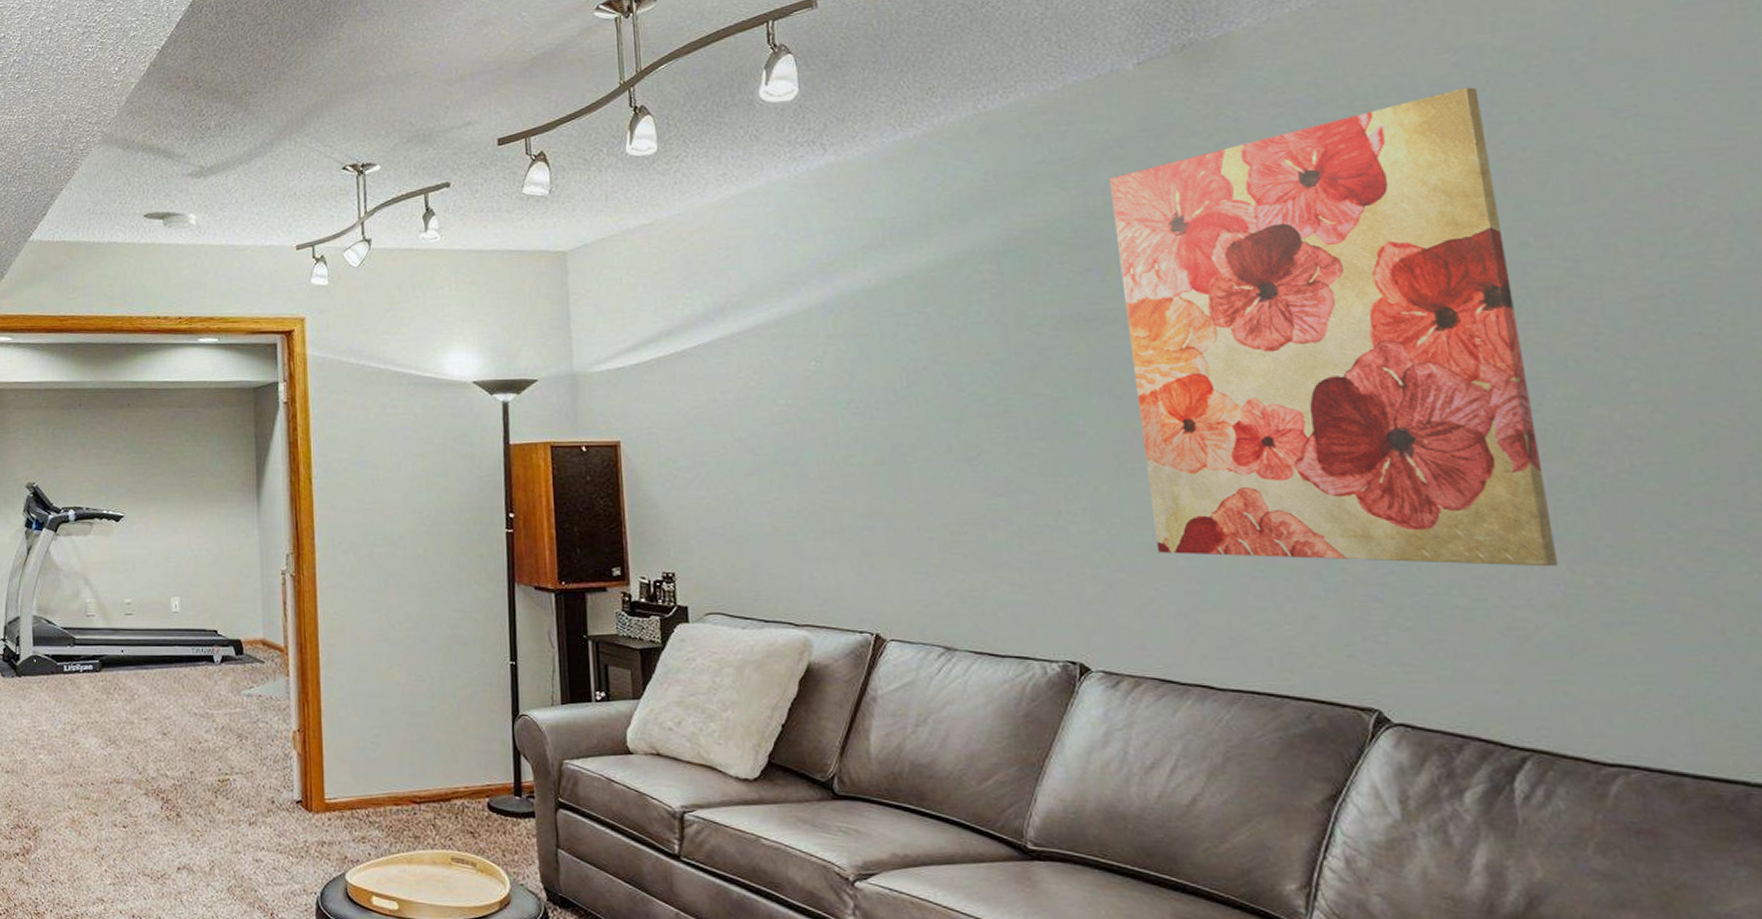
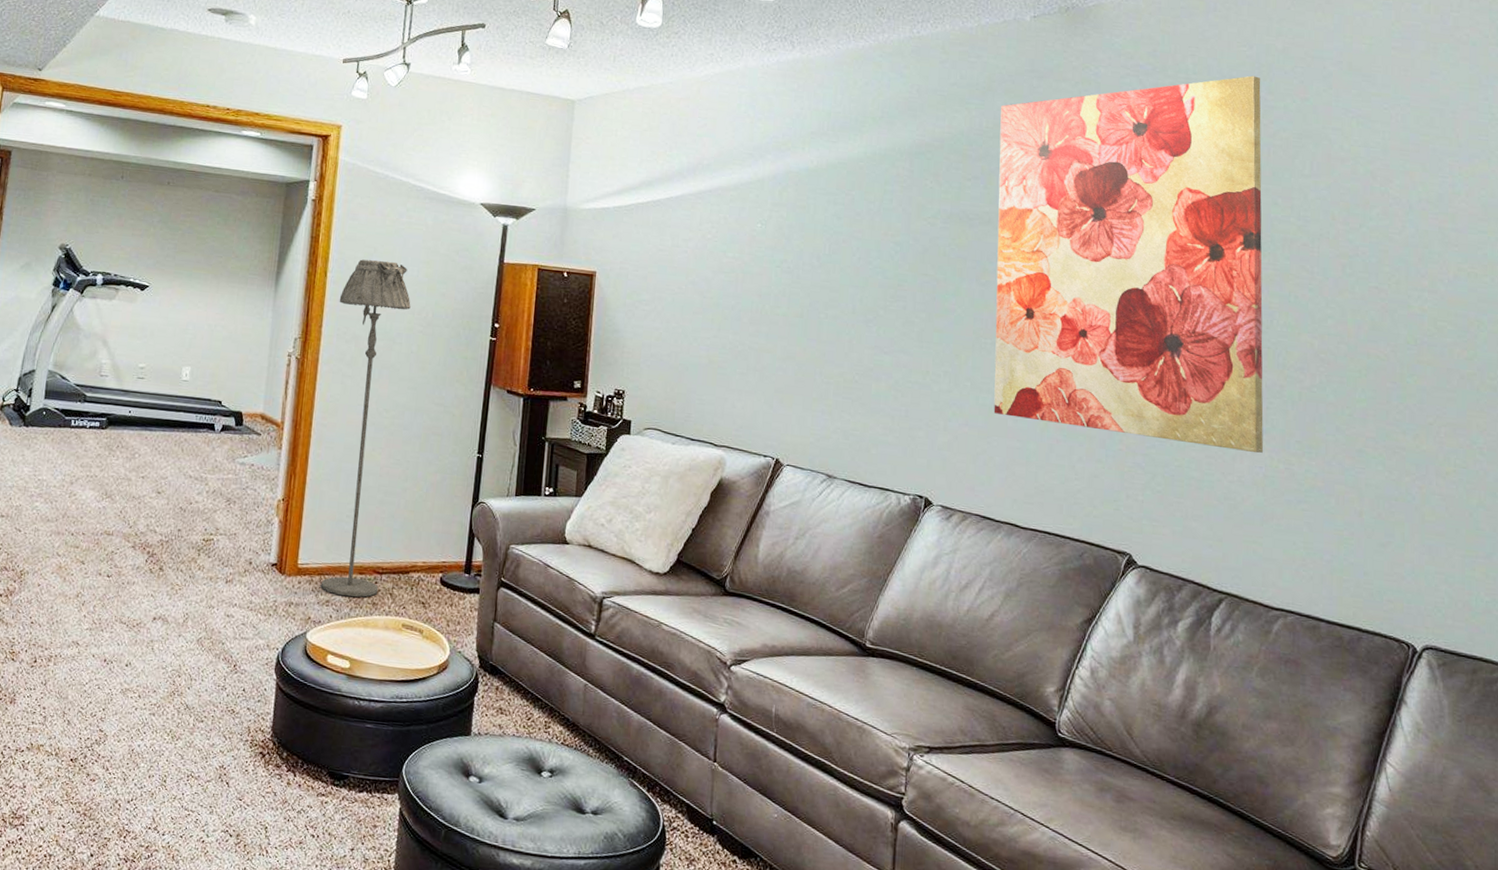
floor lamp: none [329,458,419,832] -> present [321,259,411,598]

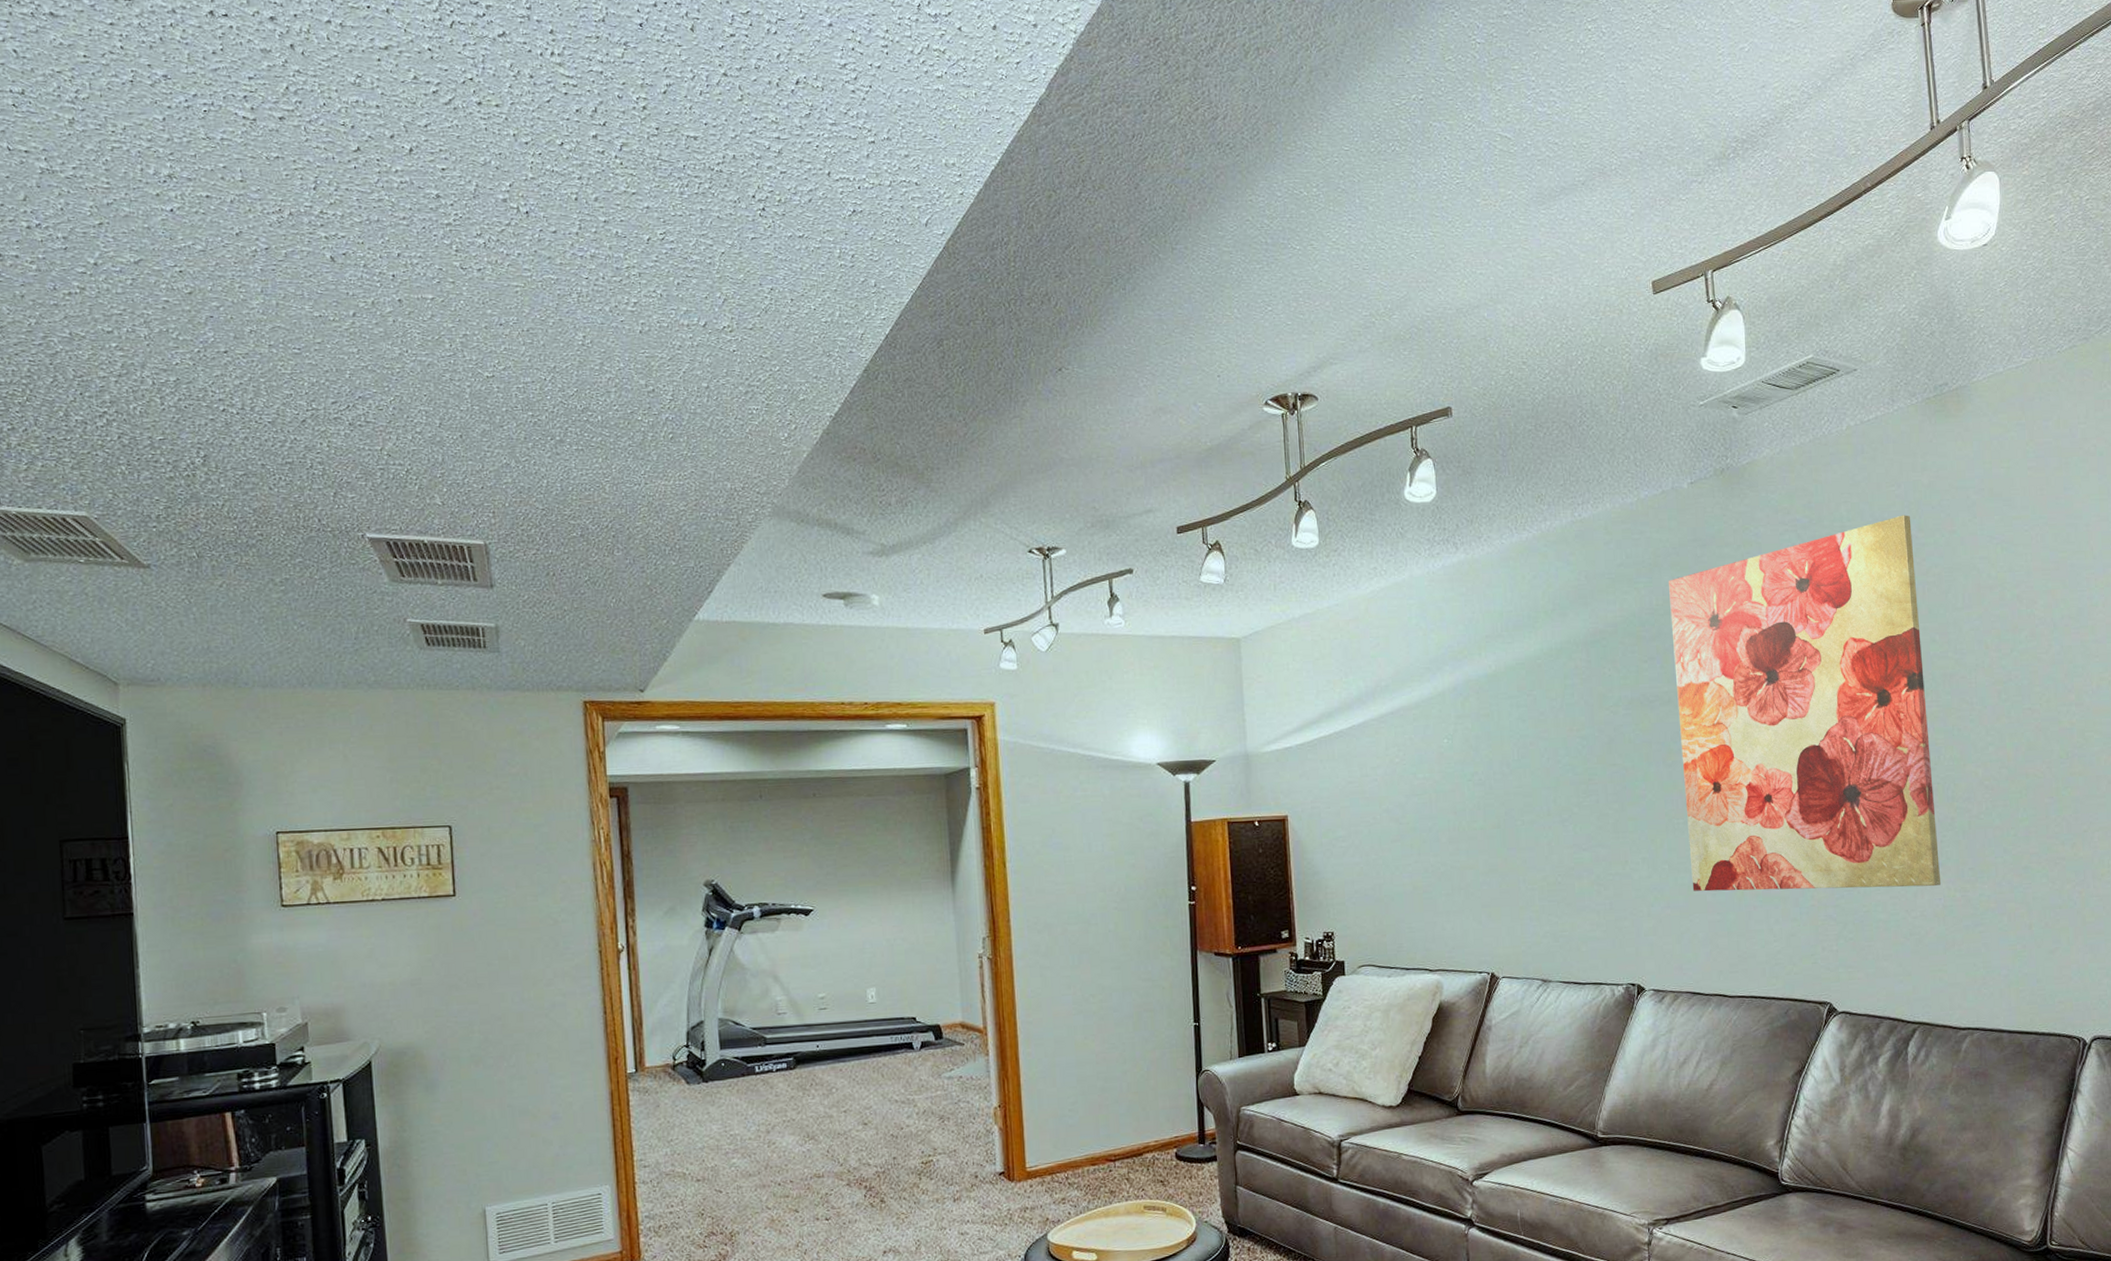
floor lamp: present [321,259,411,598] -> none [1023,840,1114,1191]

